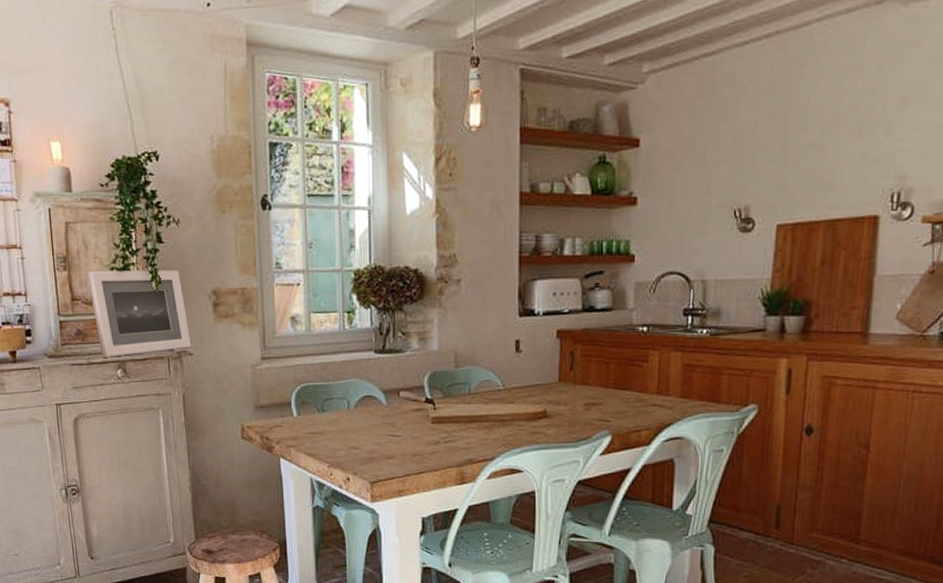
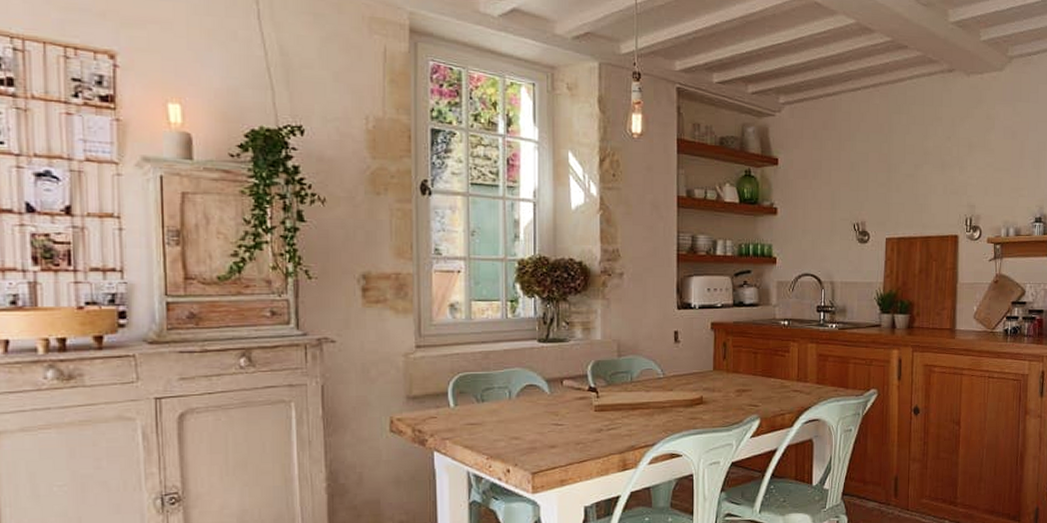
picture frame: present [87,269,192,357] -> none [206,247,335,344]

